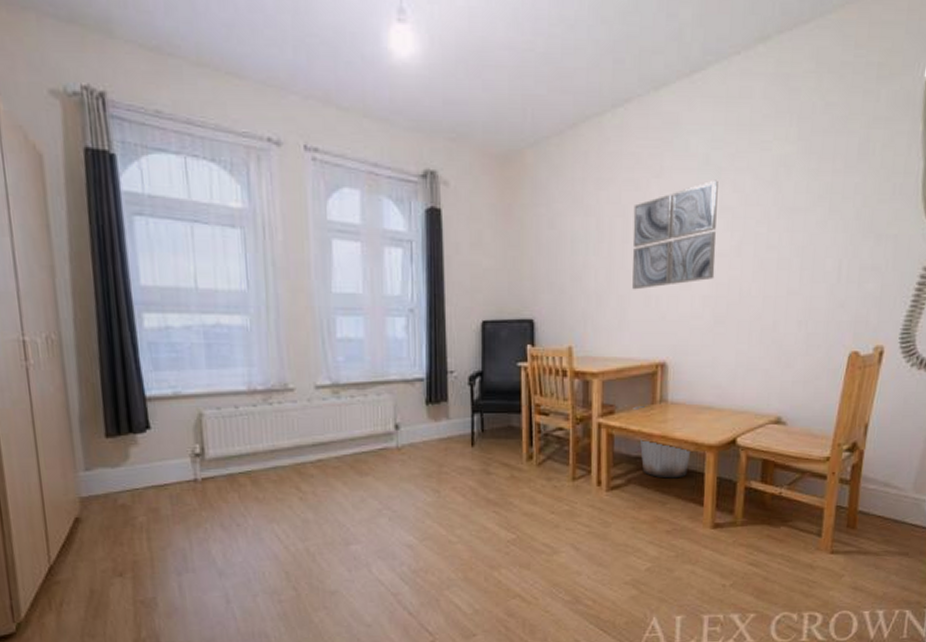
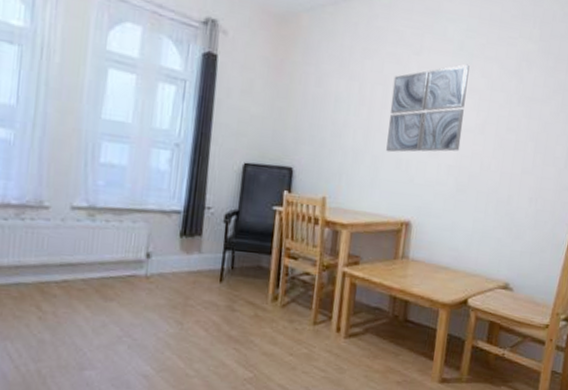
trash can: present [633,405,691,479] -> none [376,259,426,332]

